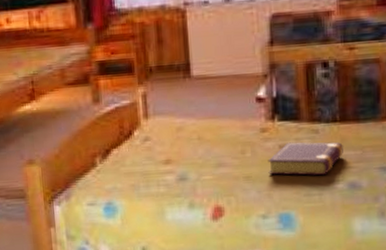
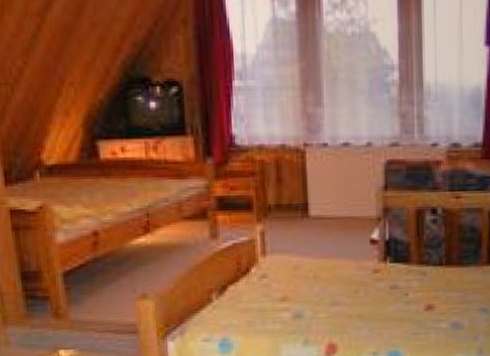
book: present [268,142,343,176] -> none [379,283,448,316]

